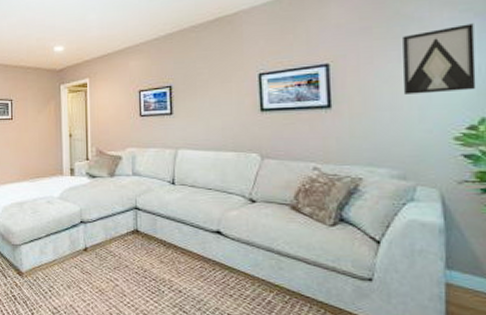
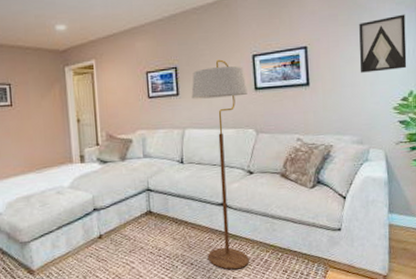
floor lamp: none [186,78,252,306] -> present [191,59,249,270]

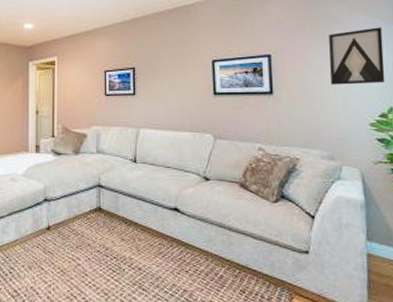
floor lamp: present [191,59,249,270] -> none [148,63,206,282]

